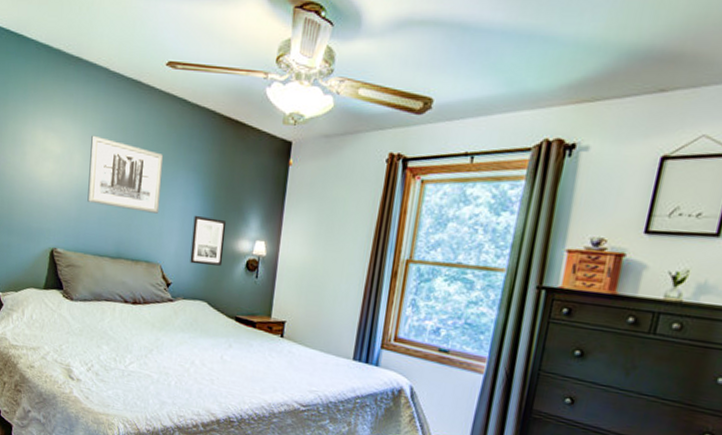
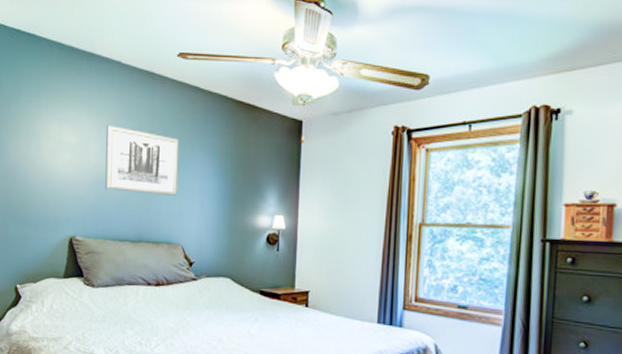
wall art: present [190,215,227,266] -> none [211,194,245,243]

